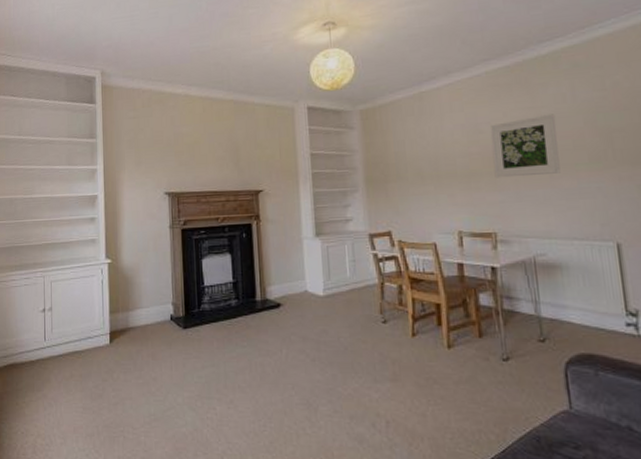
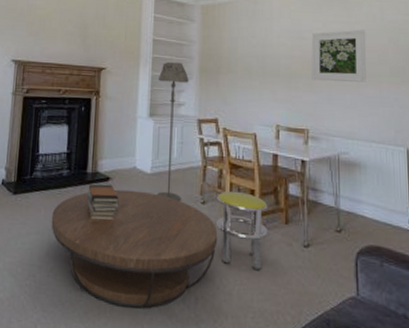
coffee table: none [225,315,405,436] -> present [51,189,218,309]
book stack: none [258,311,293,348] -> present [86,184,119,221]
floor lamp: none [321,175,360,323] -> present [157,61,189,202]
stool: none [399,308,461,389] -> present [215,191,268,271]

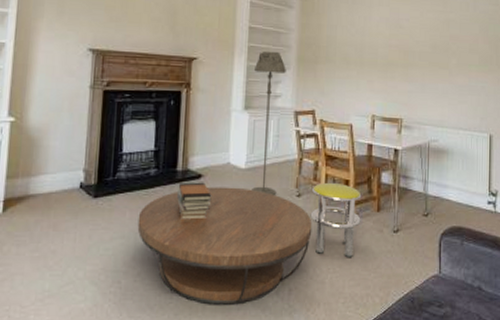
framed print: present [311,29,367,82] -> none [407,19,460,71]

